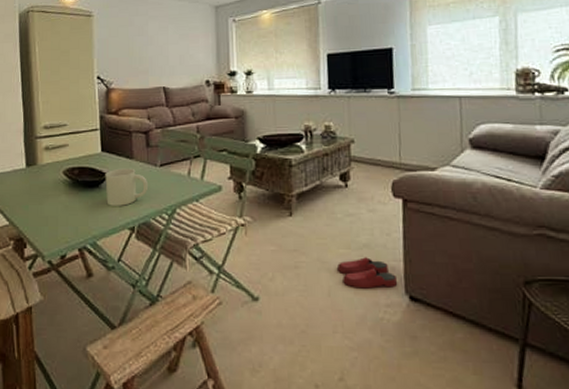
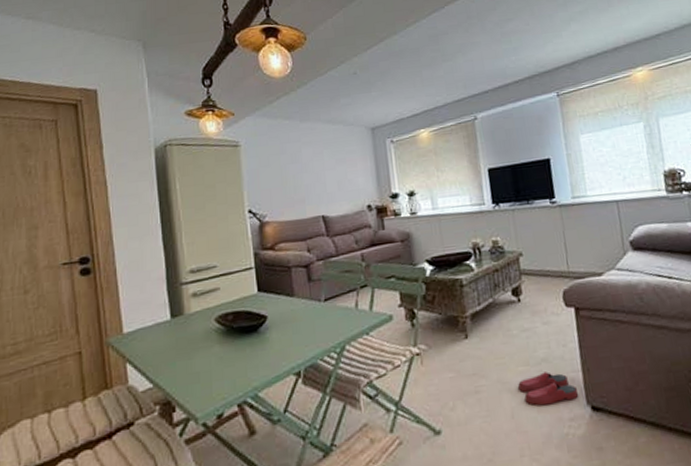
mug: present [105,168,149,206] -> none [263,306,314,352]

